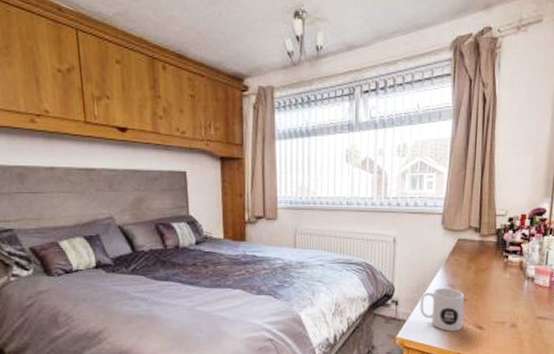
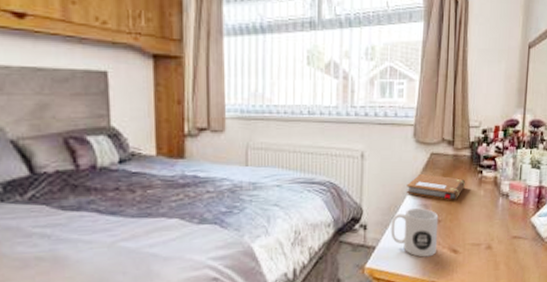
notebook: none [434,257,492,283] -> present [406,173,466,201]

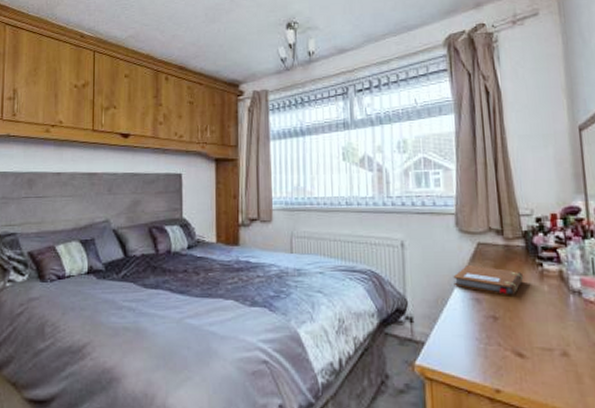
mug: present [391,208,439,258] -> none [440,303,497,359]

